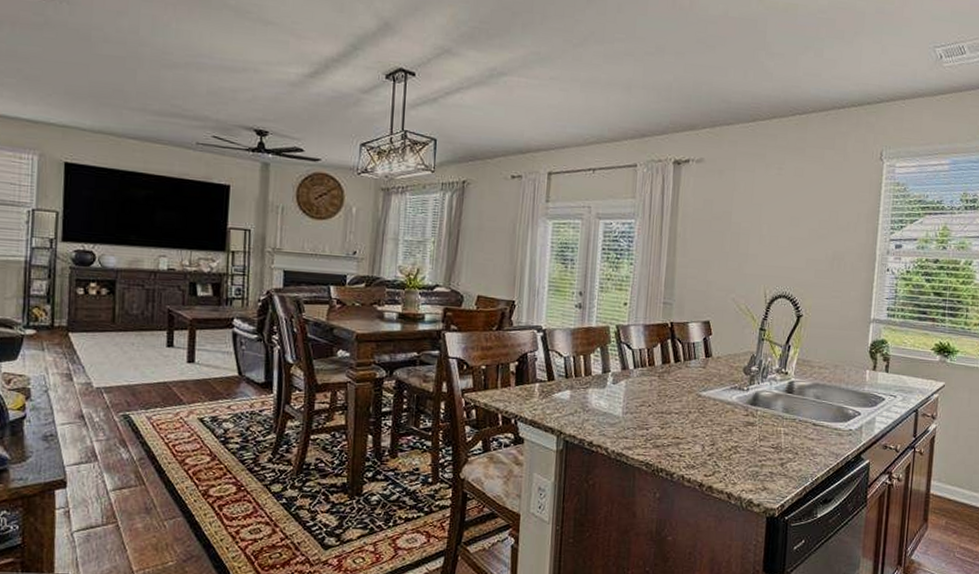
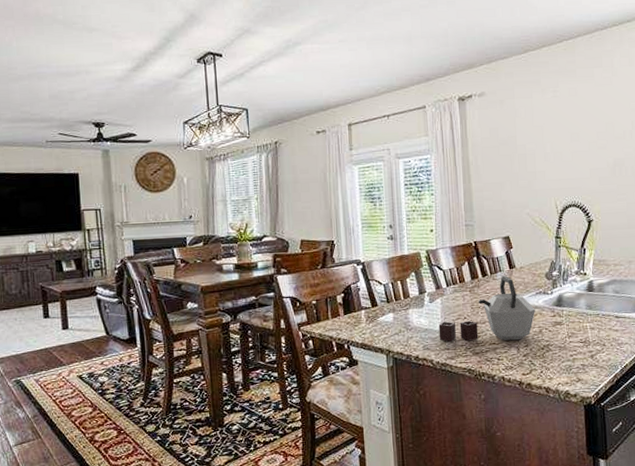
kettle: none [618,364,727,438] -> present [438,276,535,342]

